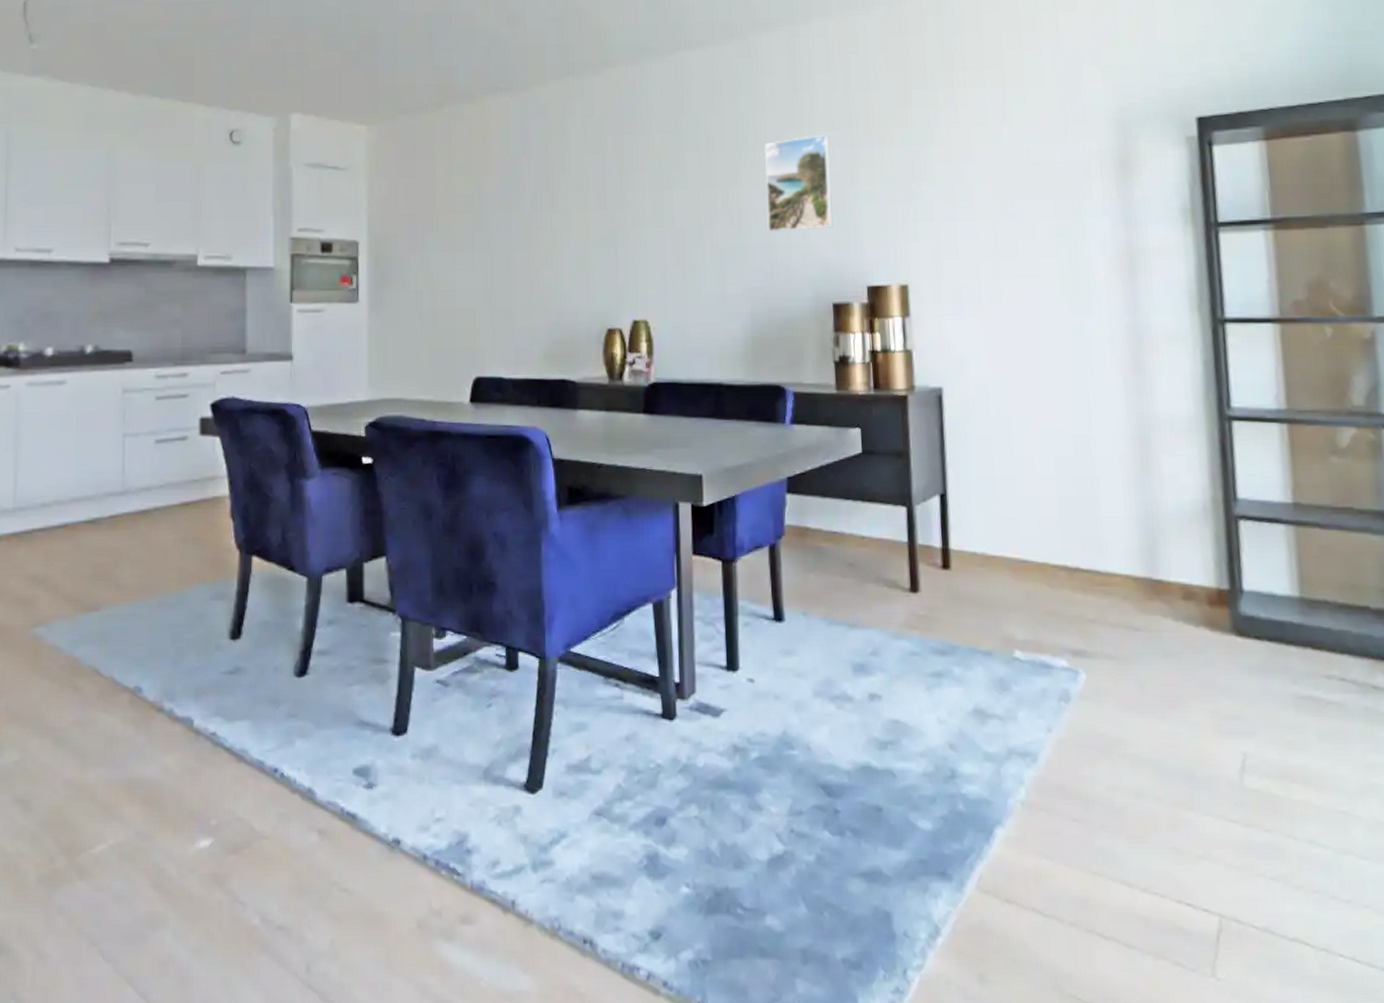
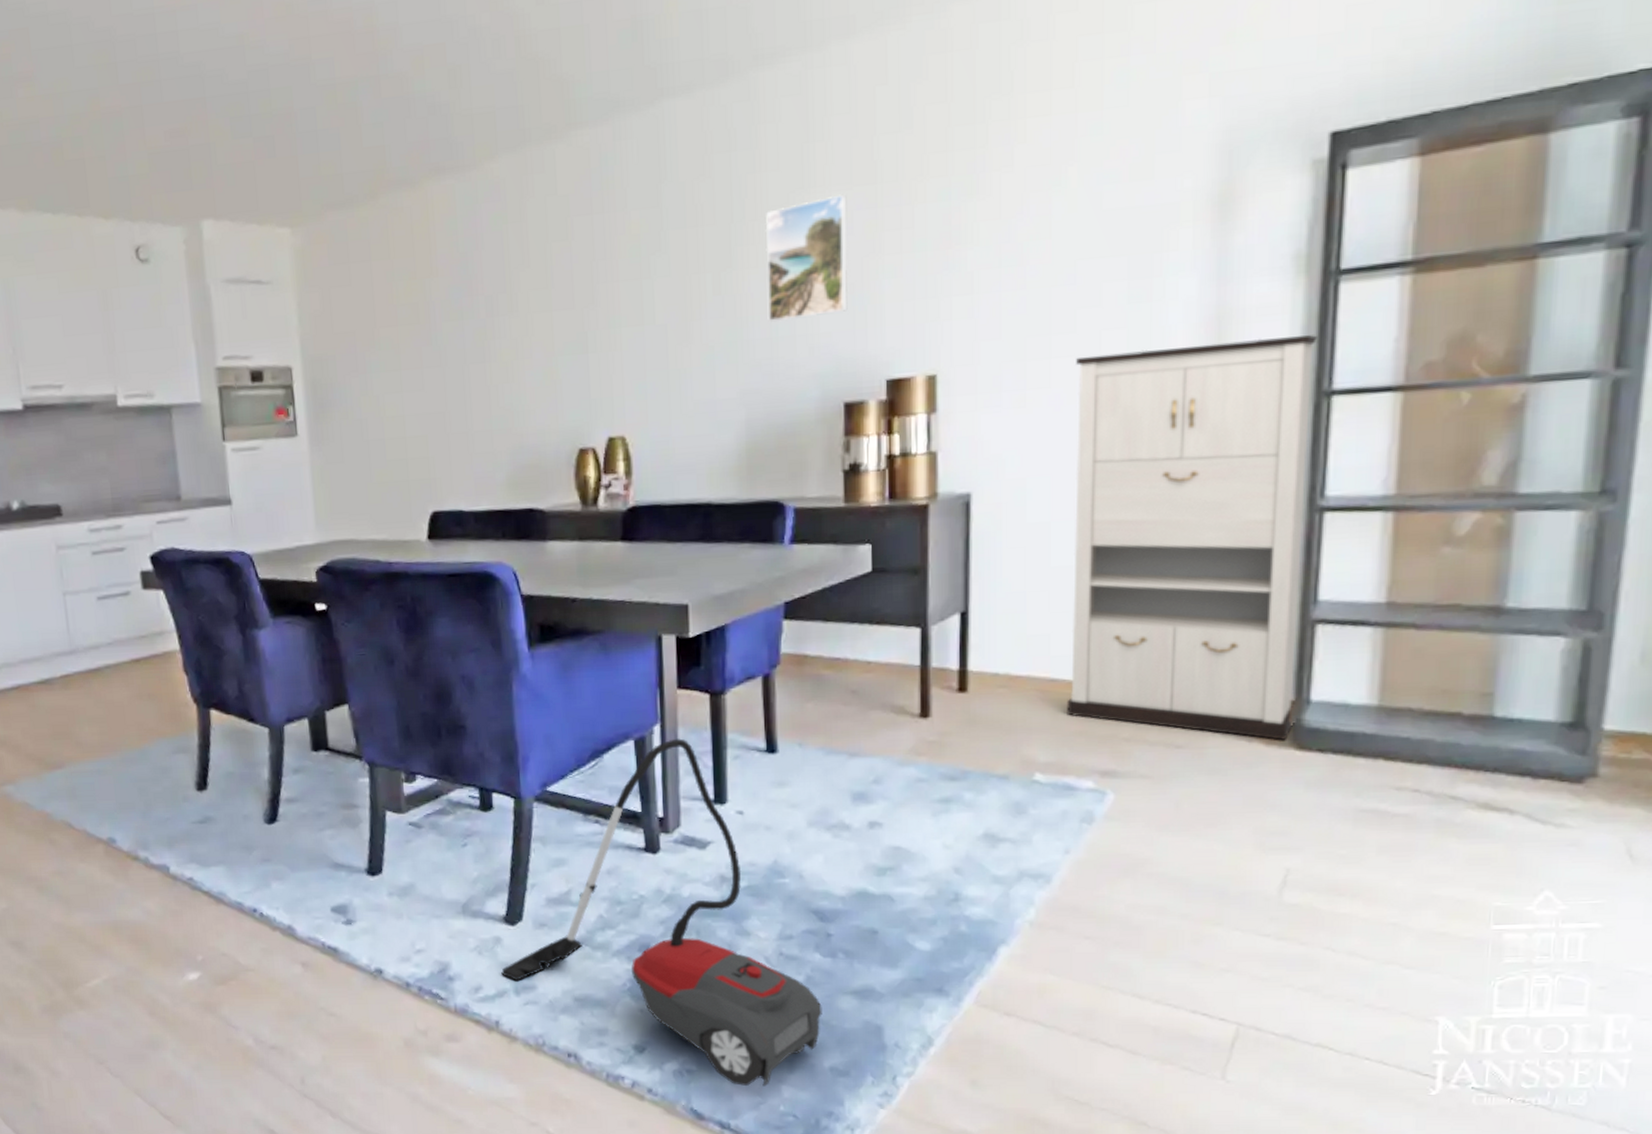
vacuum cleaner: none [519,603,833,980] -> present [501,738,822,1087]
cabinet: none [1020,272,1232,626] -> present [1066,335,1319,740]

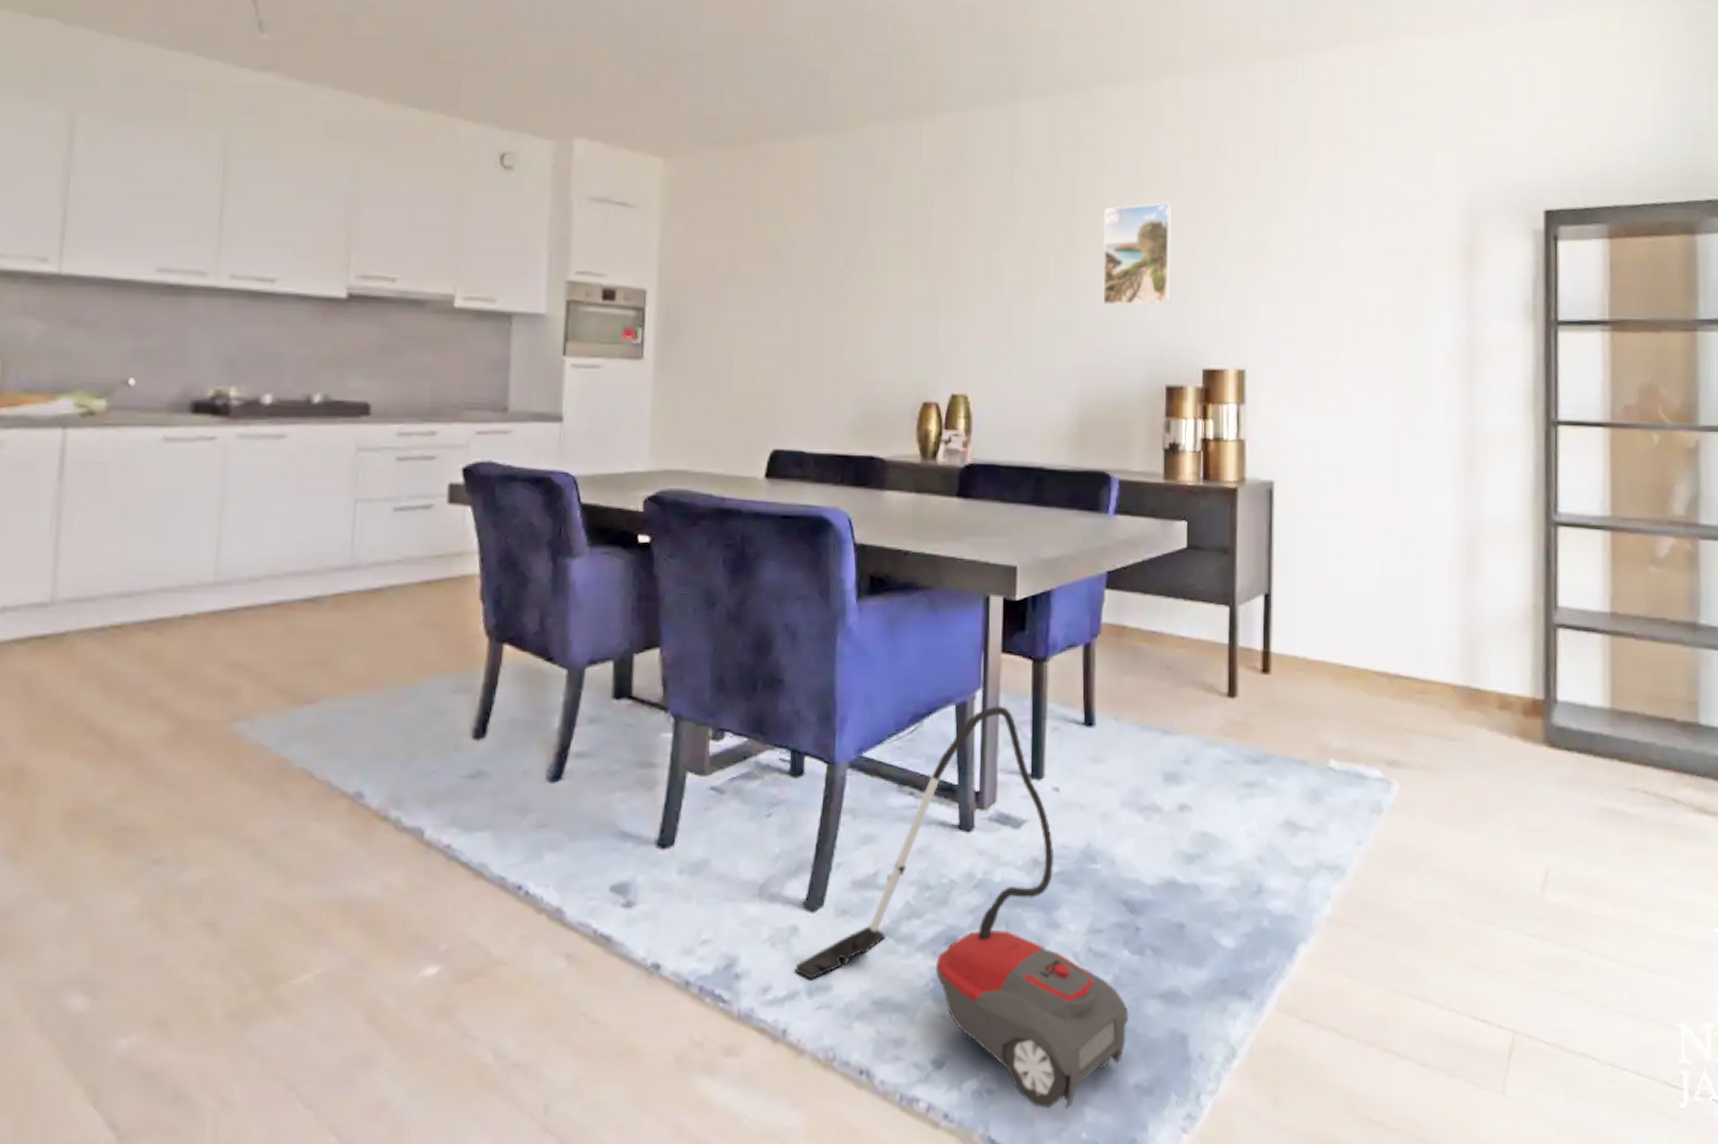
cabinet: present [1066,335,1319,740] -> none [1356,368,1545,737]

